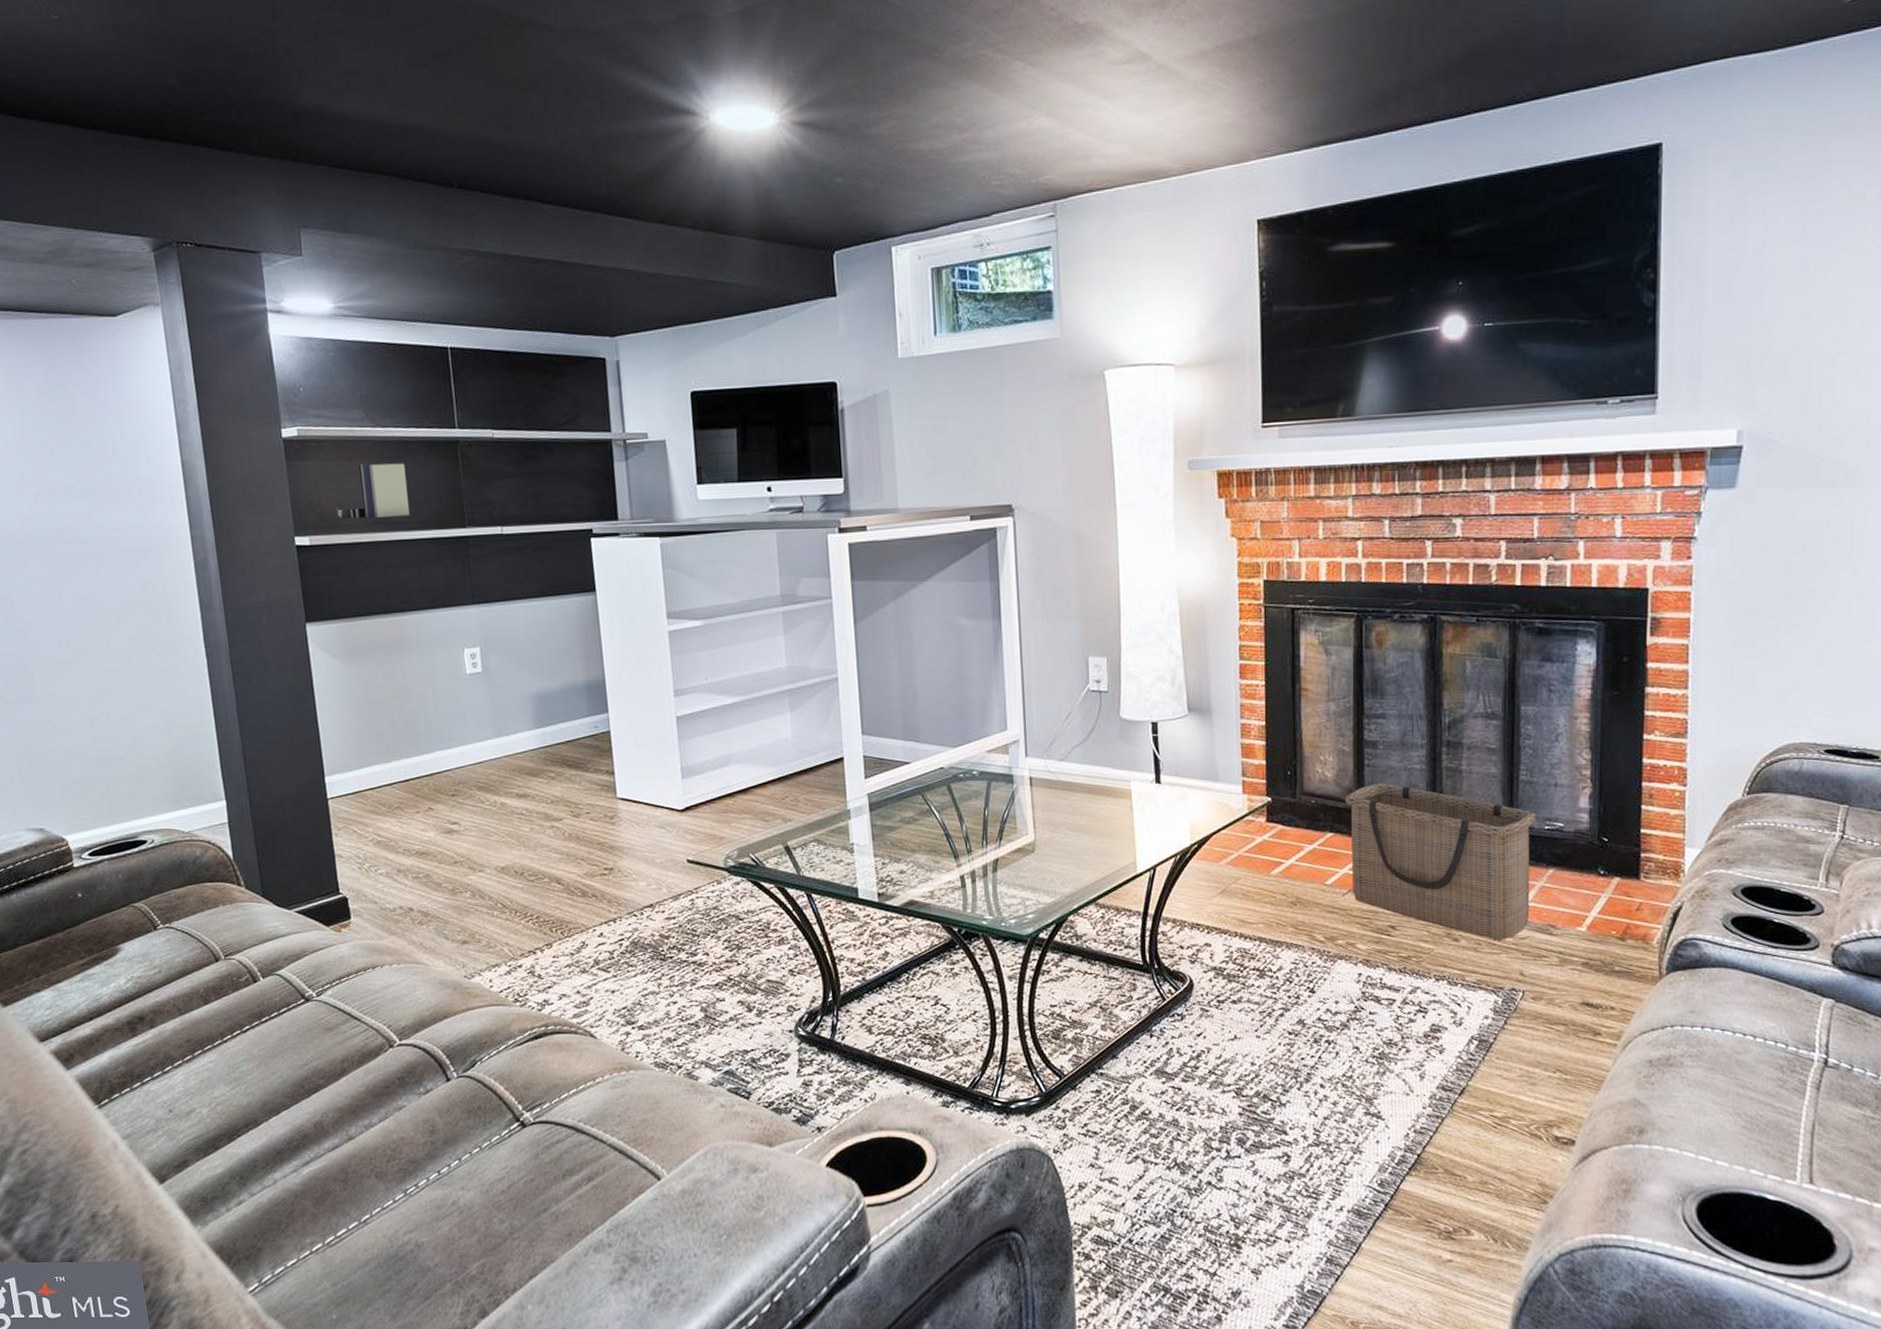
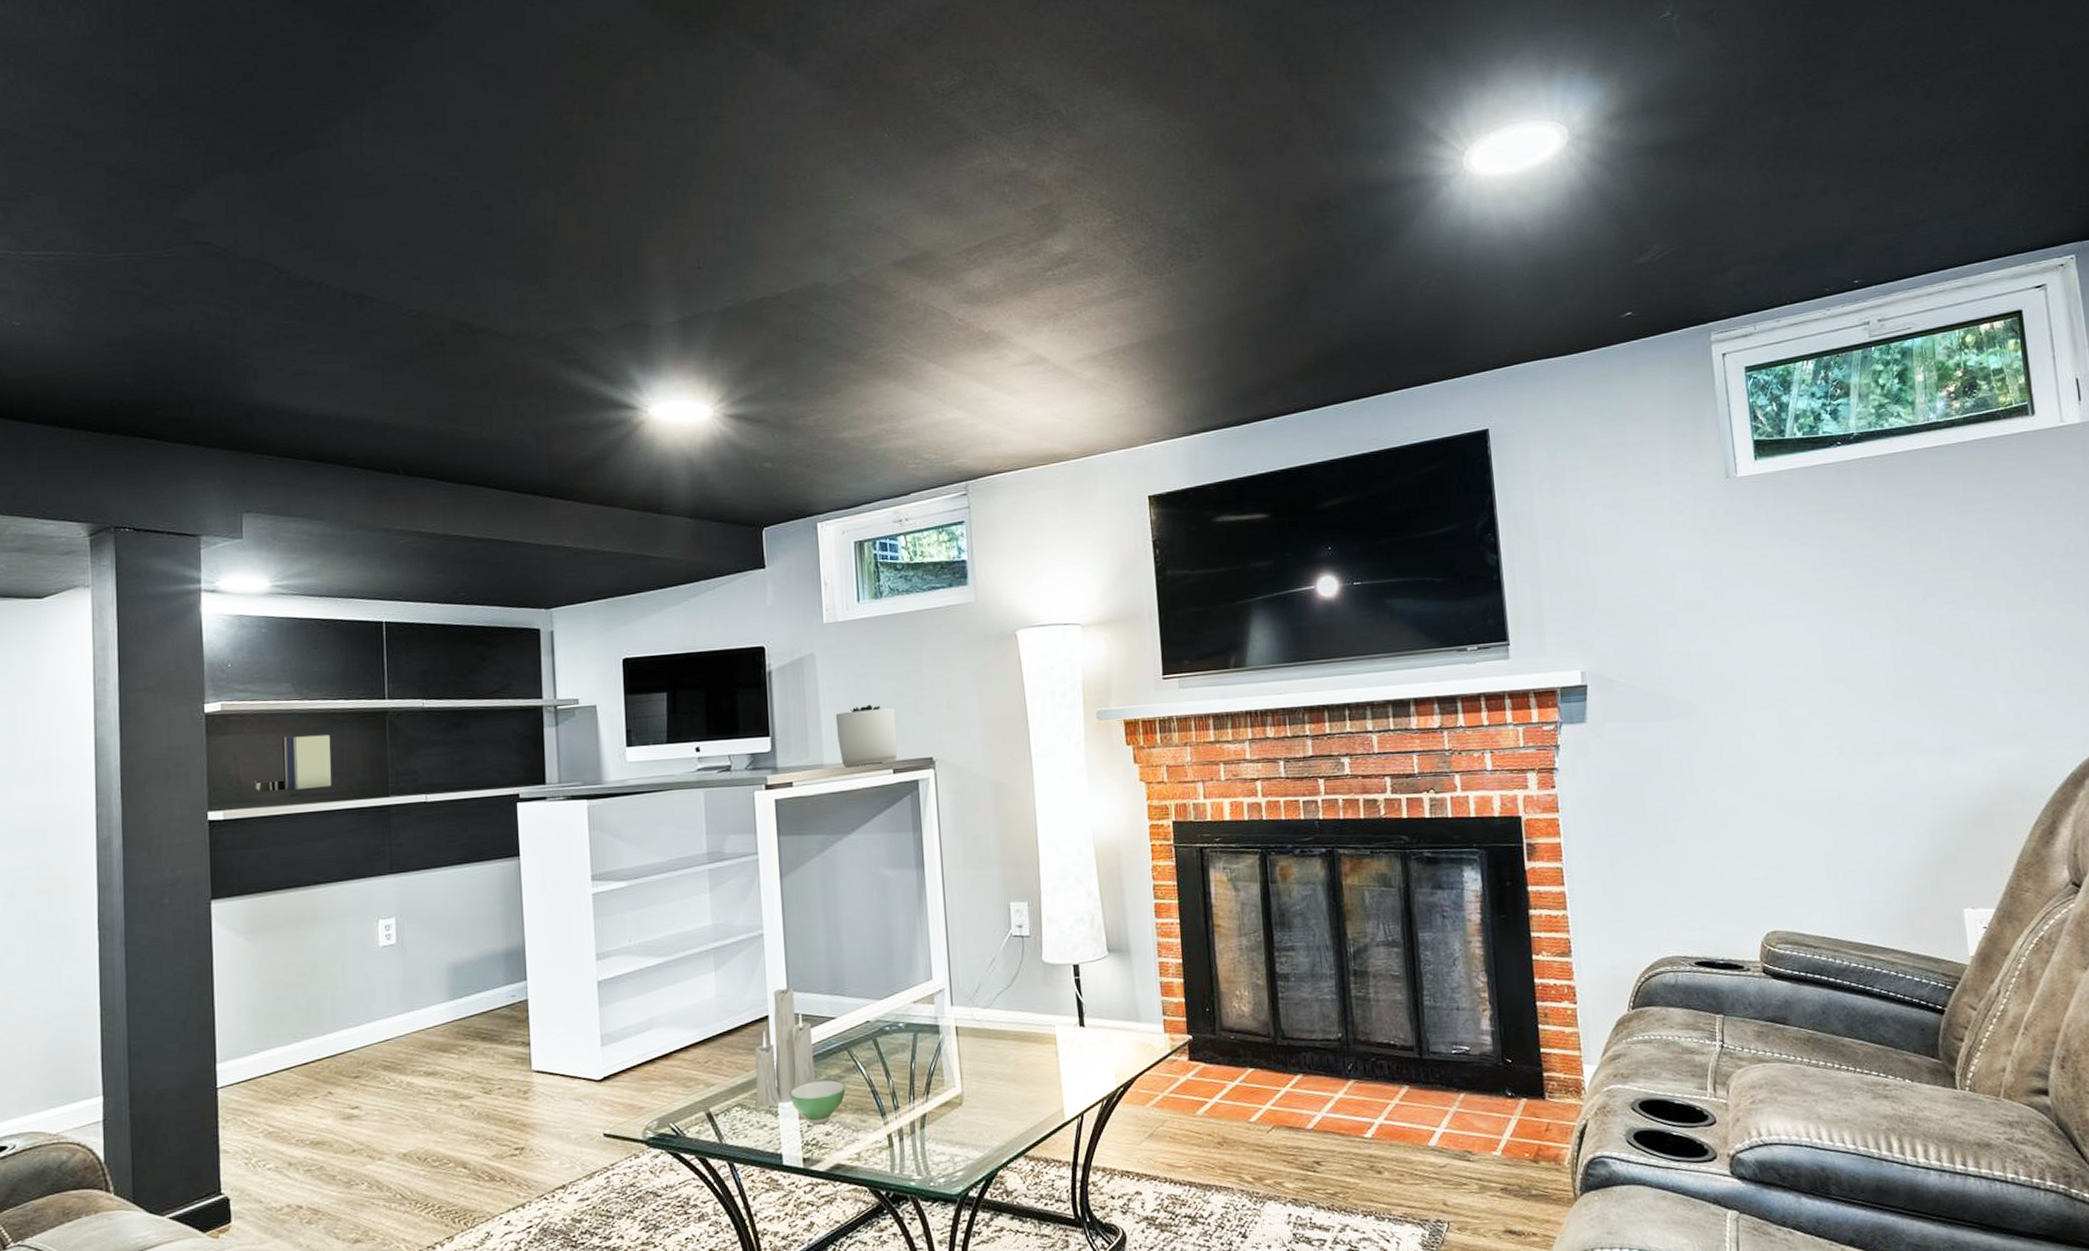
candle: none [830,718,890,844] -> present [754,974,815,1108]
bowl: none [864,821,921,863] -> present [789,1079,847,1125]
planter: none [910,447,975,511] -> present [835,704,897,766]
basket: present [1345,783,1536,940] -> none [1263,1015,1447,1171]

